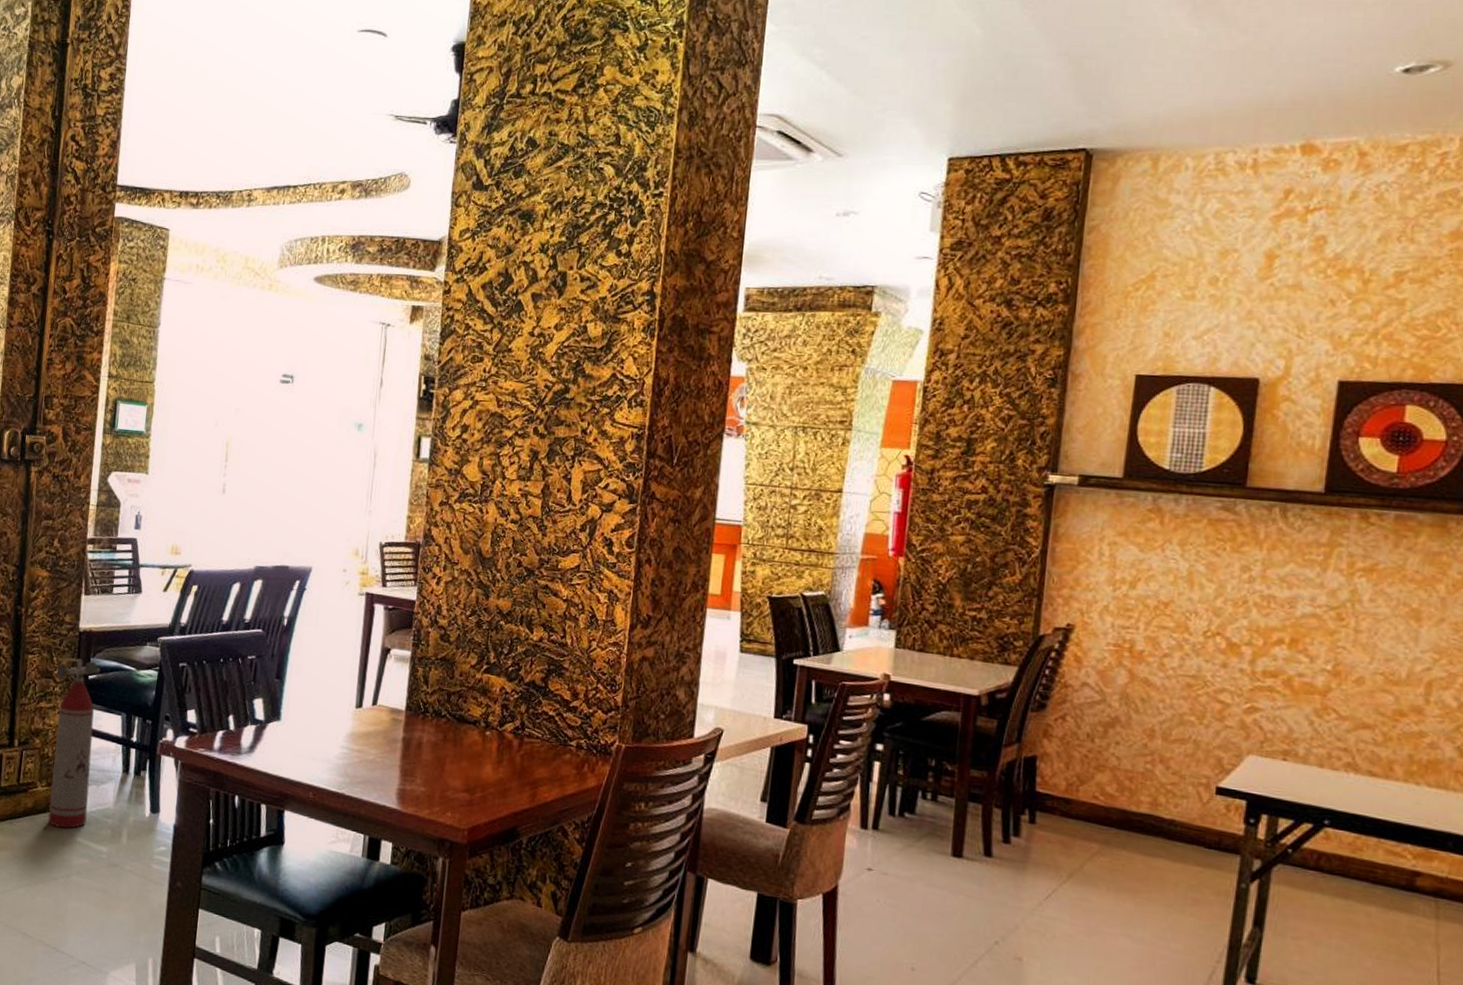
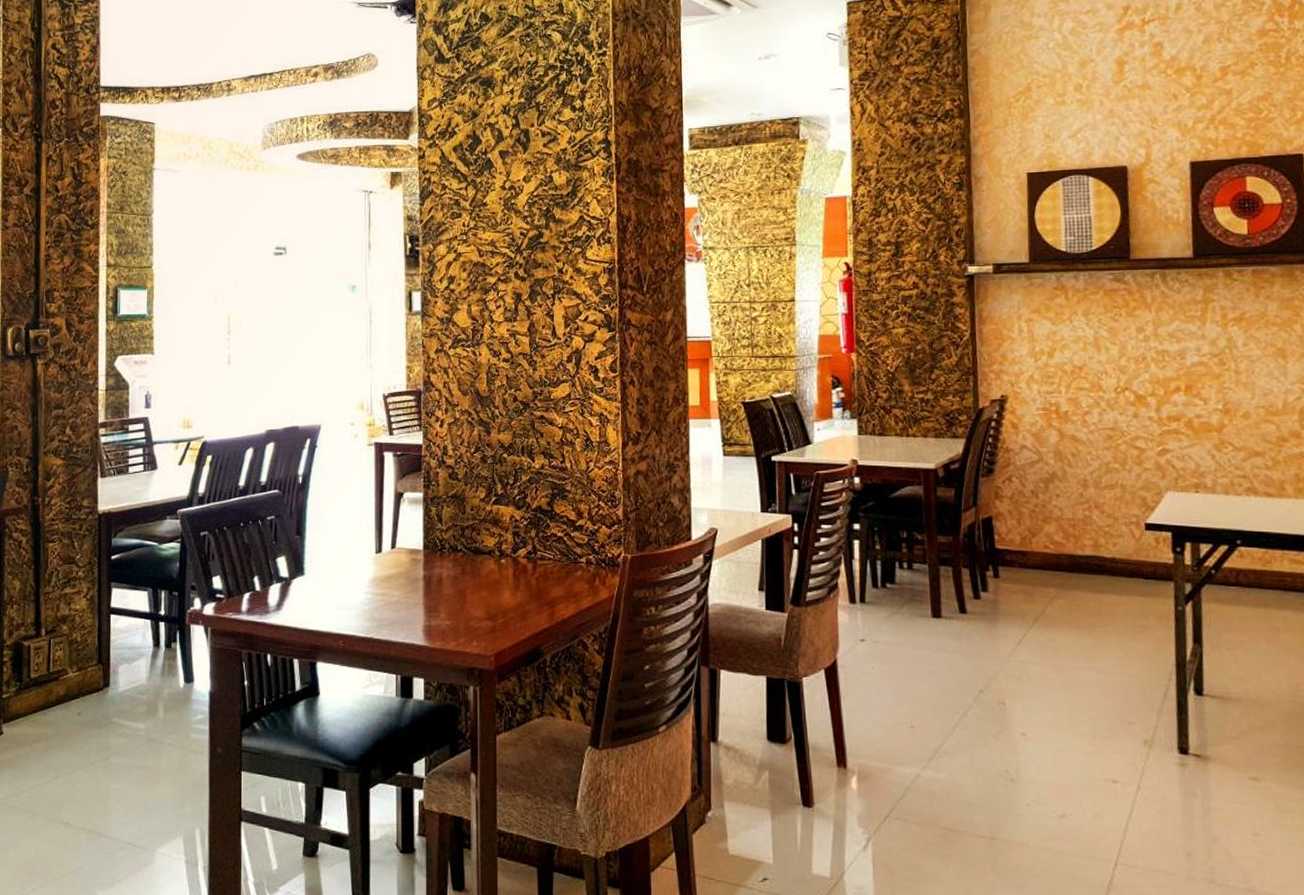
fire extinguisher: present [48,657,101,829] -> none [79,540,123,711]

